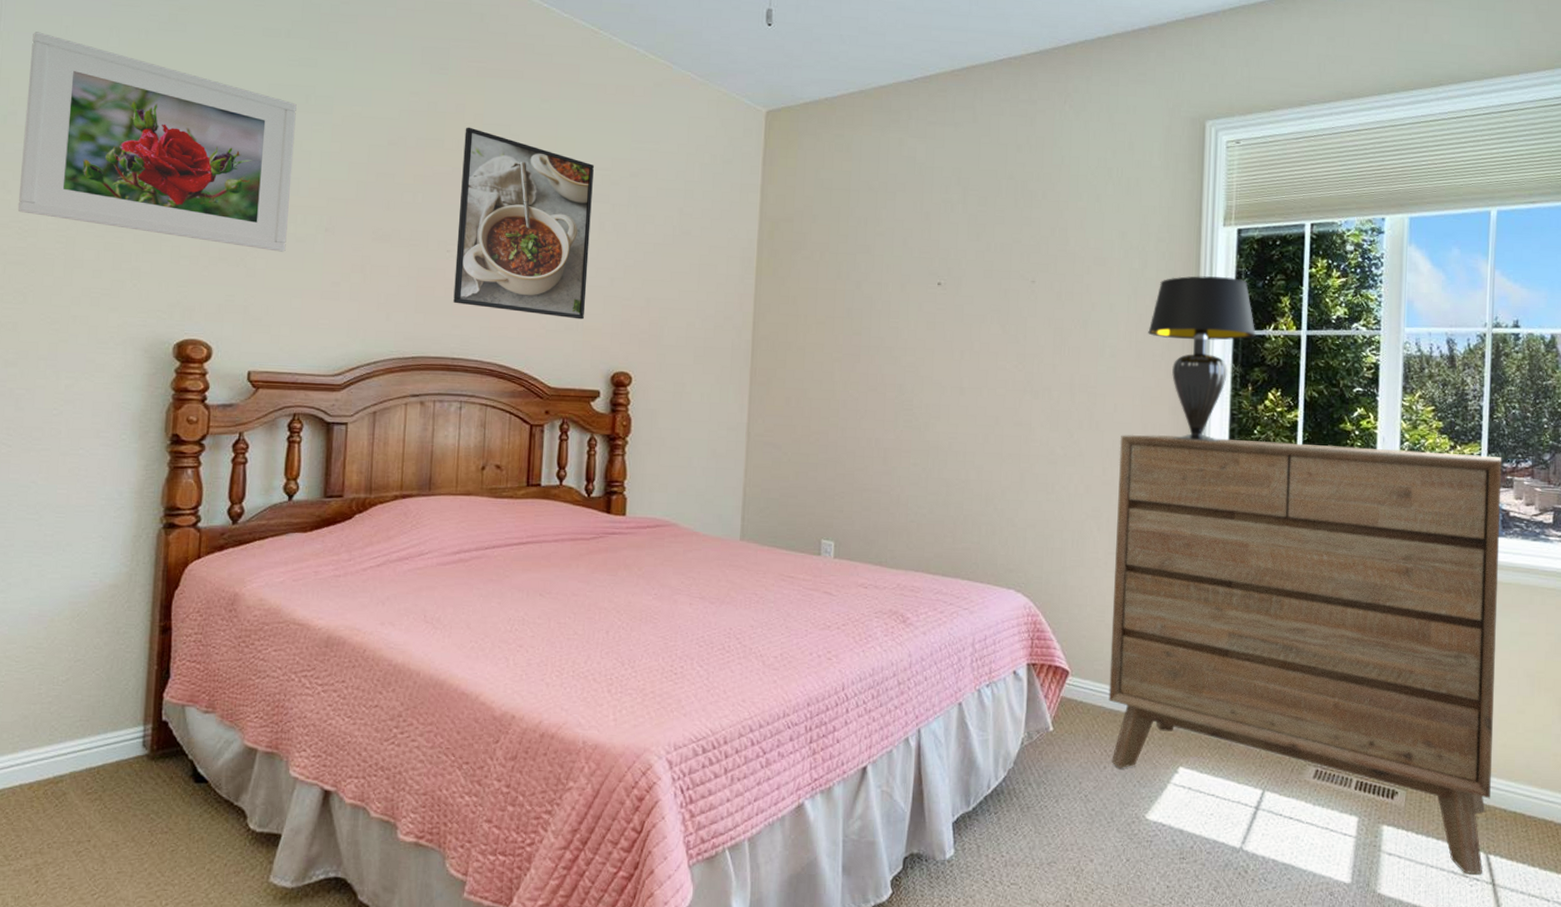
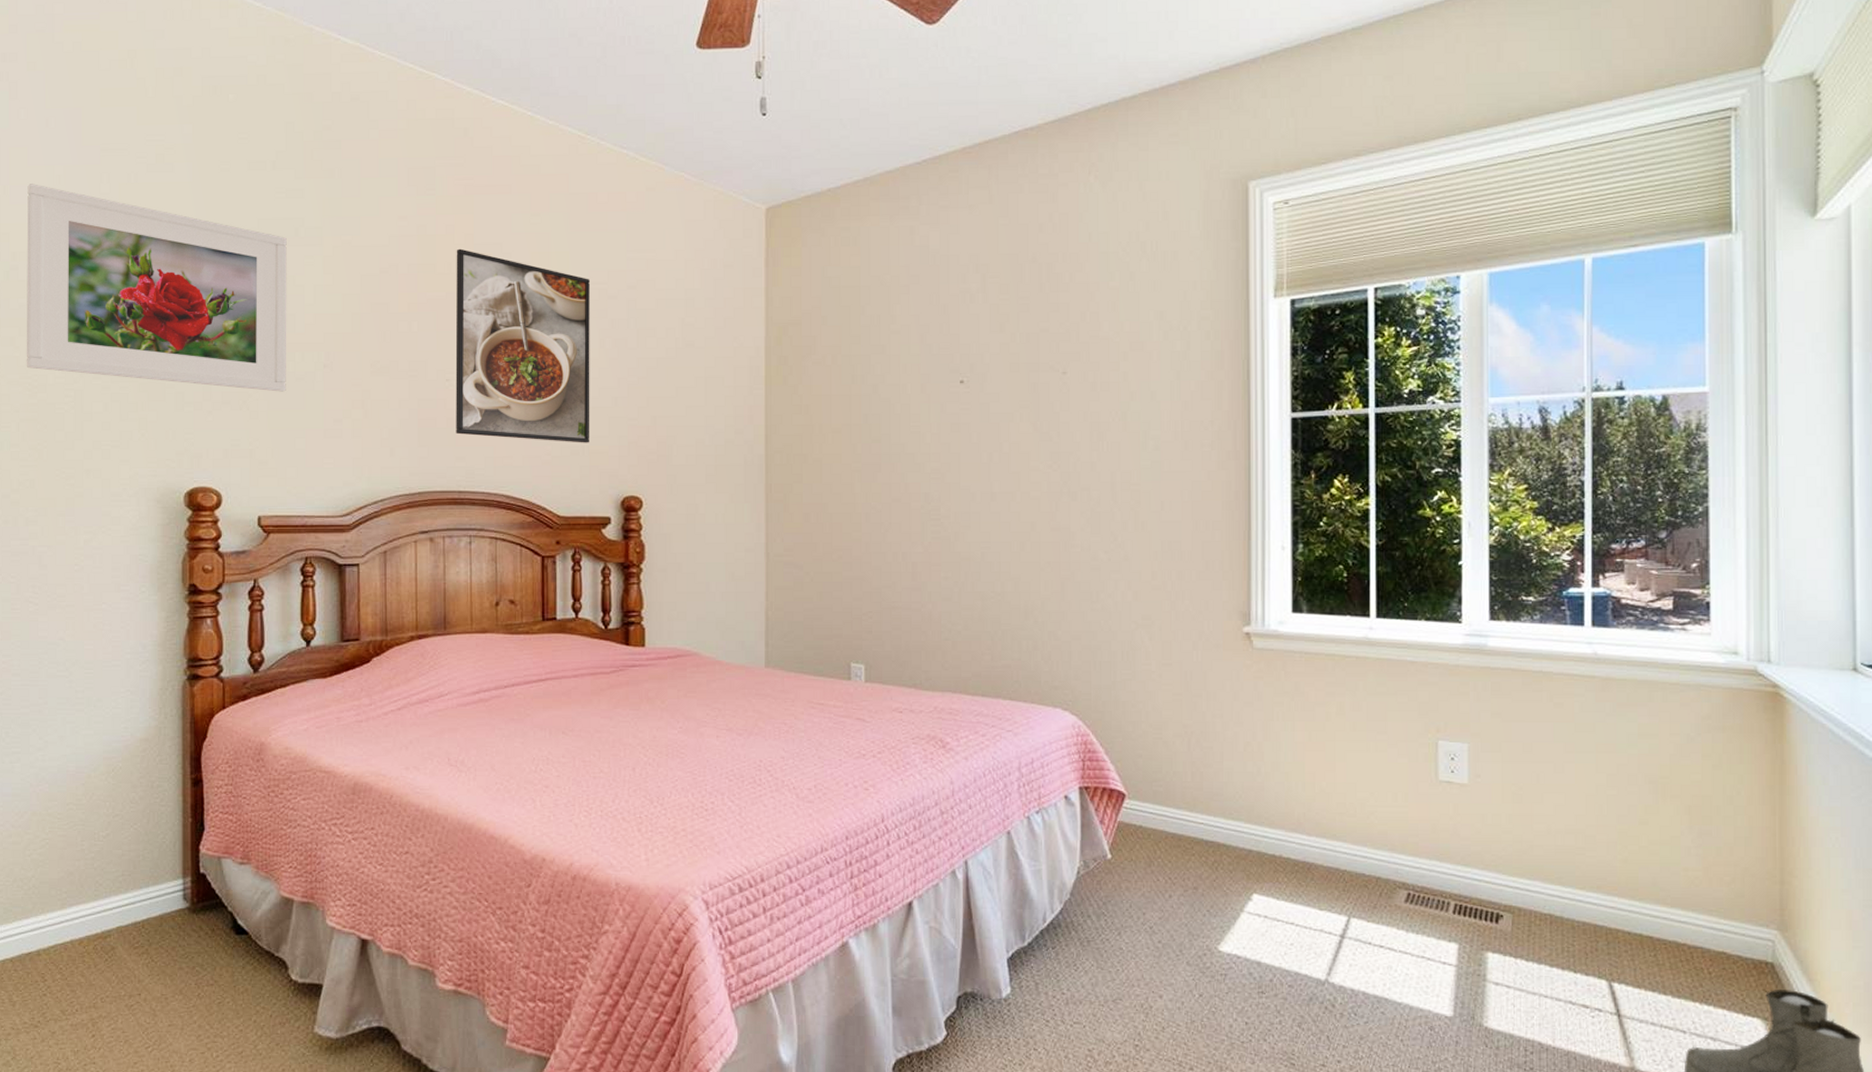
dresser: present [1108,434,1502,875] -> none [1169,532,1611,1005]
table lamp: present [1148,275,1256,442] -> none [1195,353,1317,537]

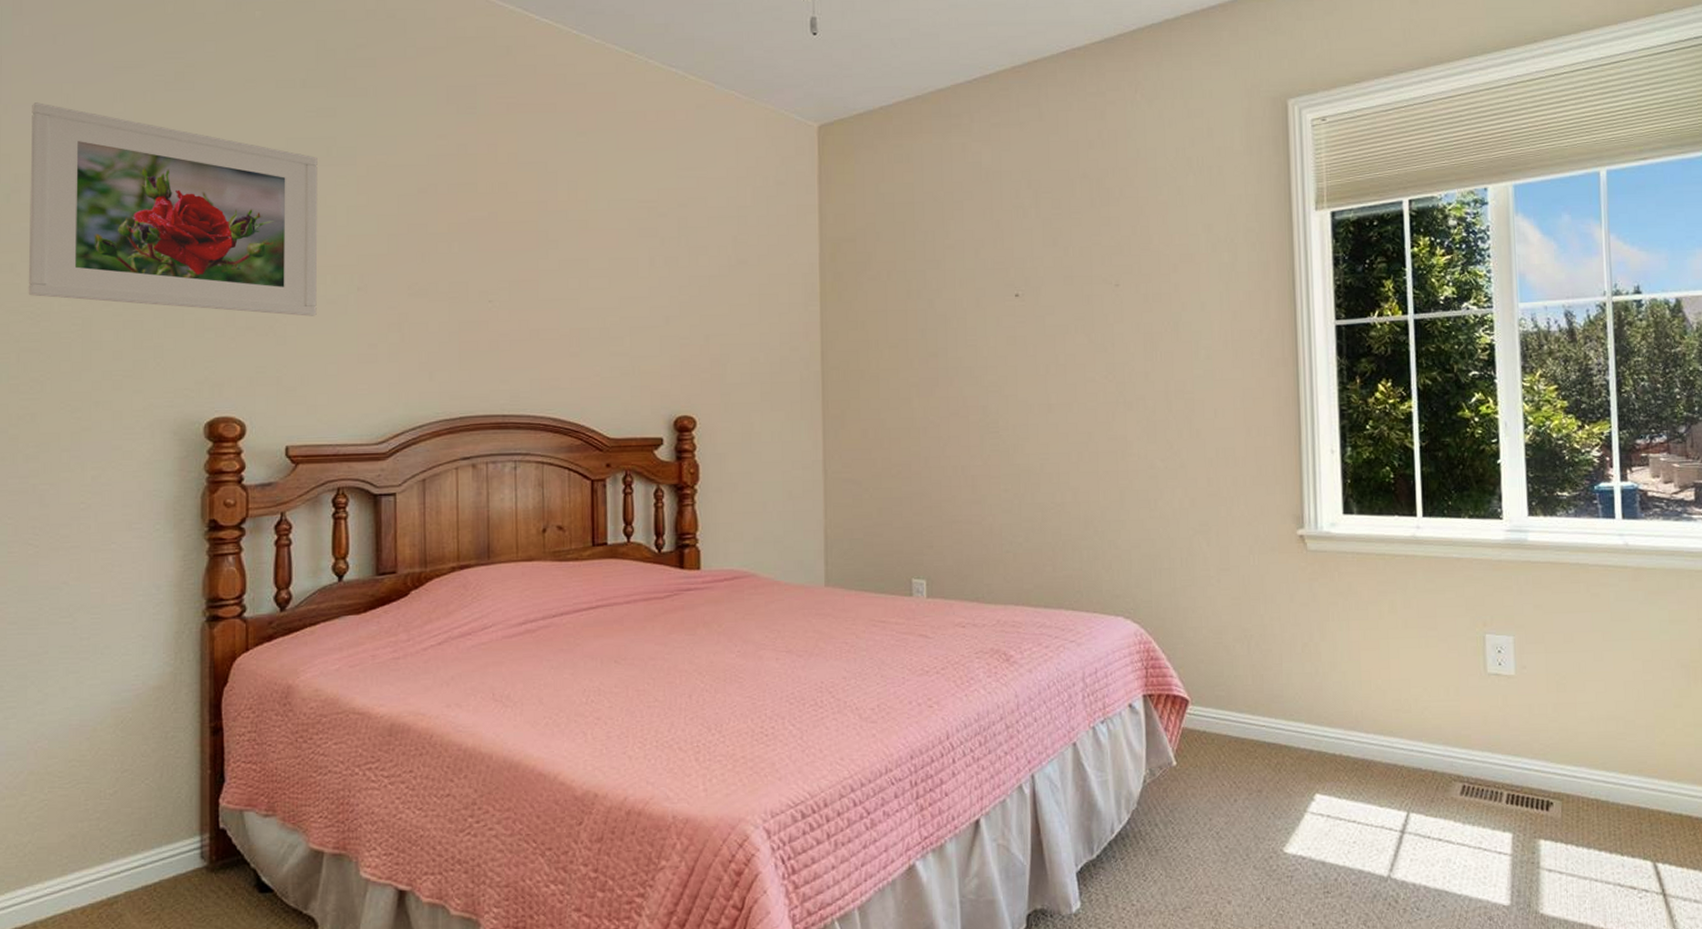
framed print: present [455,248,590,443] -> none [498,167,641,364]

